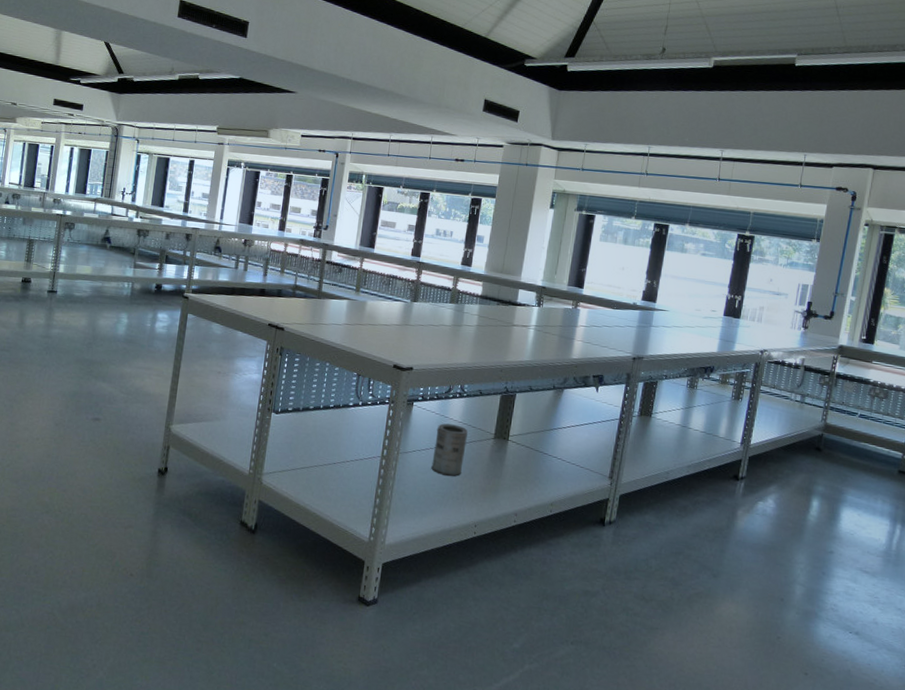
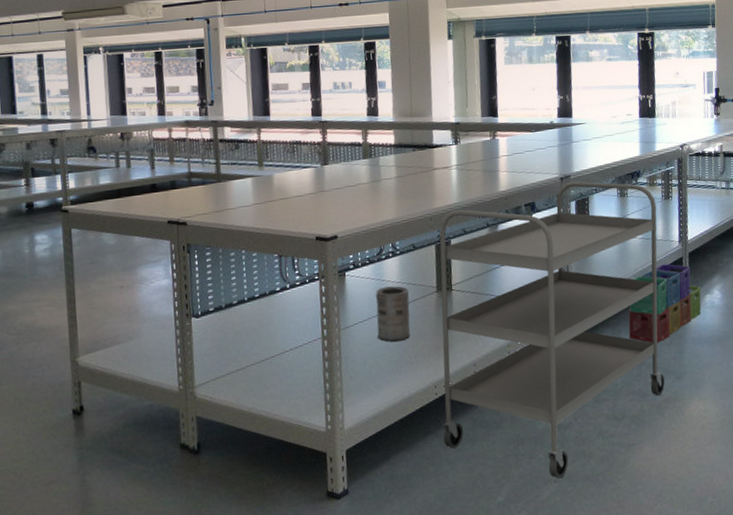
utility cart: none [473,363,725,642] -> present [439,181,665,479]
plastic crate: none [672,461,755,536] -> present [628,264,701,343]

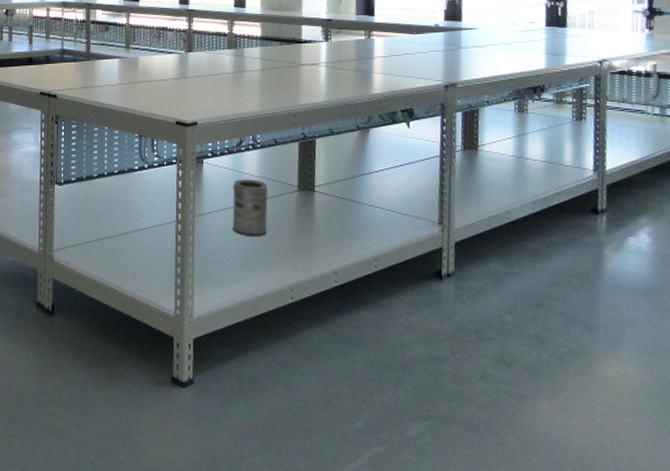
utility cart: present [439,181,665,479] -> none [297,90,570,417]
plastic crate: present [628,264,701,343] -> none [524,194,623,283]

